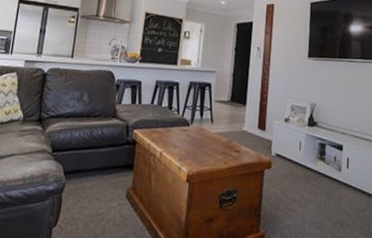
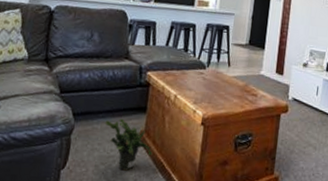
potted plant: none [94,176,140,229] -> present [104,118,152,171]

